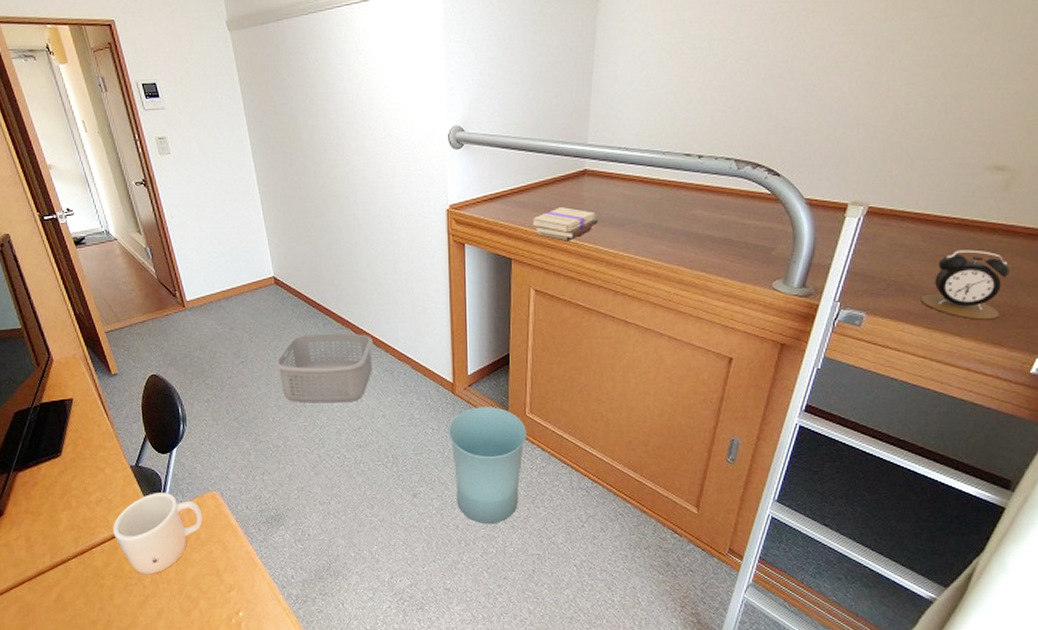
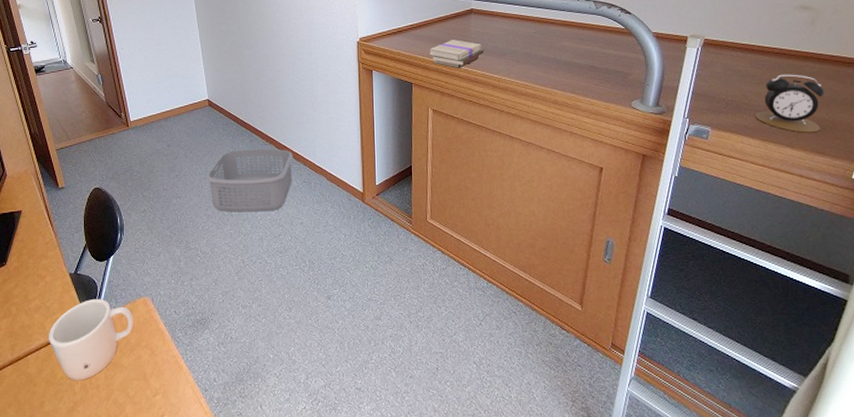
waste bin: present [449,407,526,524] -> none [359,214,428,324]

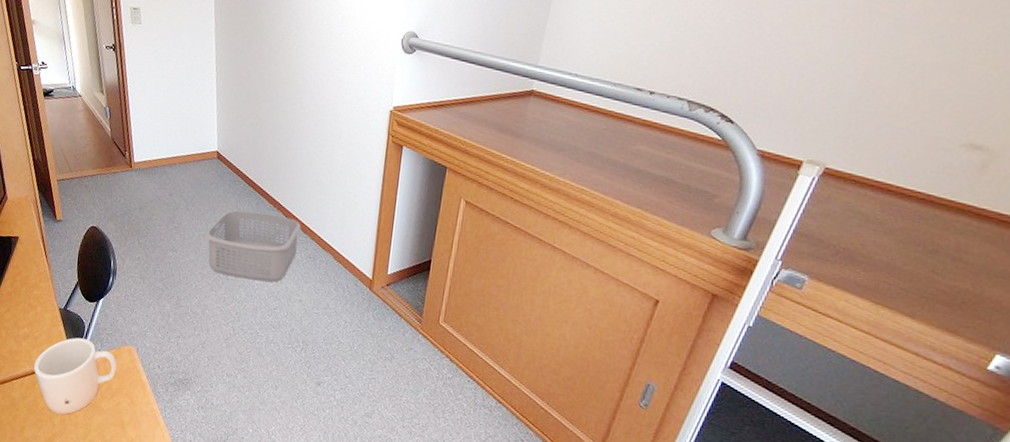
books: present [429,40,485,69] -> none [472,123,539,160]
alarm clock: present [754,74,825,133] -> none [871,226,978,306]

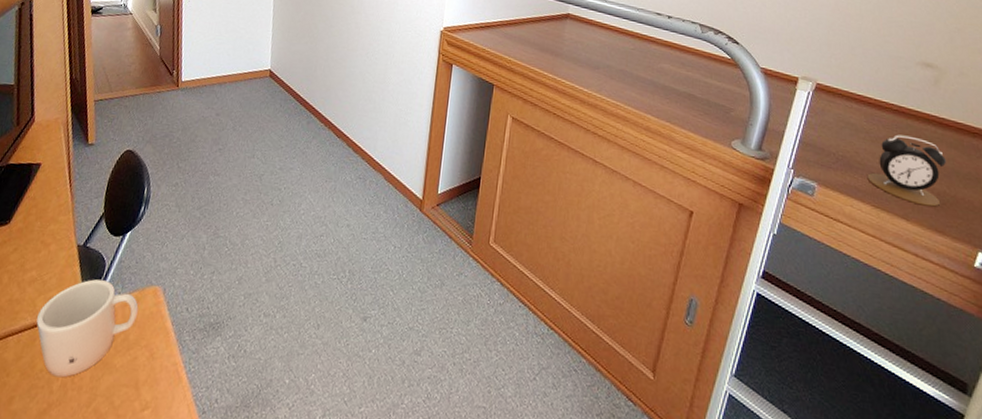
clothes hamper: present [204,210,302,282] -> none [250,130,352,206]
alarm clock: none [871,226,978,306] -> present [867,134,947,207]

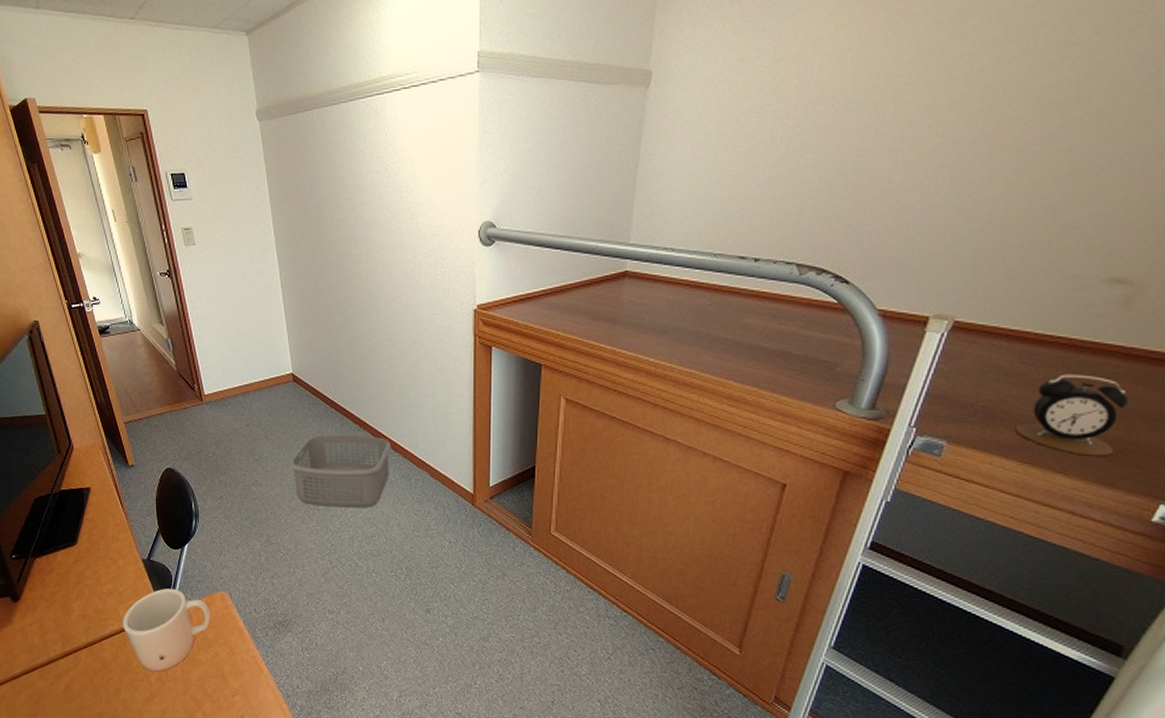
clothes hamper: none [250,130,352,206] -> present [288,434,392,508]

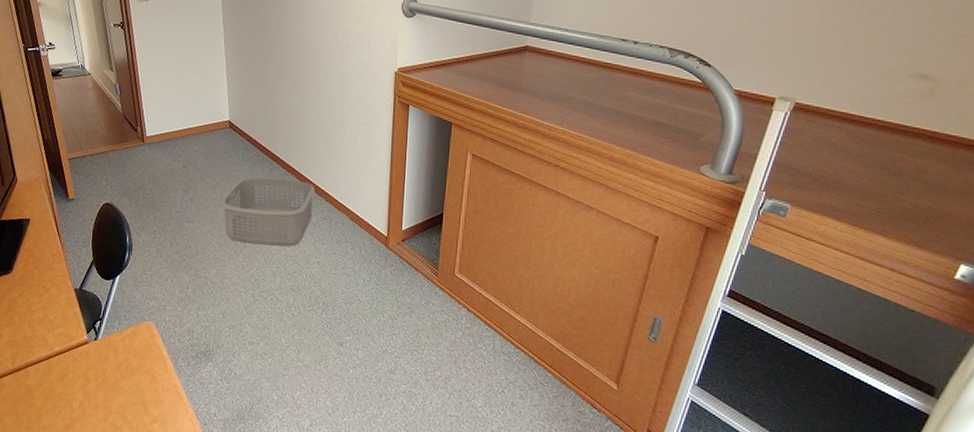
mug: present [123,588,212,672] -> none [50,317,137,399]
alarm clock: present [1015,374,1131,457] -> none [845,151,935,222]

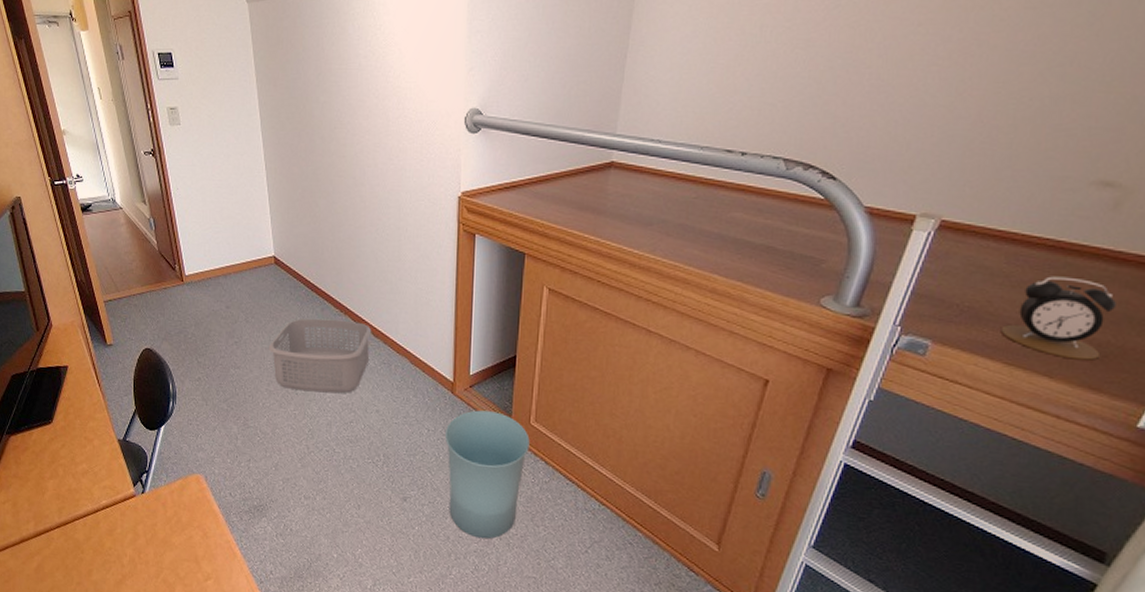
waste bin: none [379,262,454,381] -> present [445,410,530,539]
alarm clock: none [845,151,935,222] -> present [1000,276,1118,361]

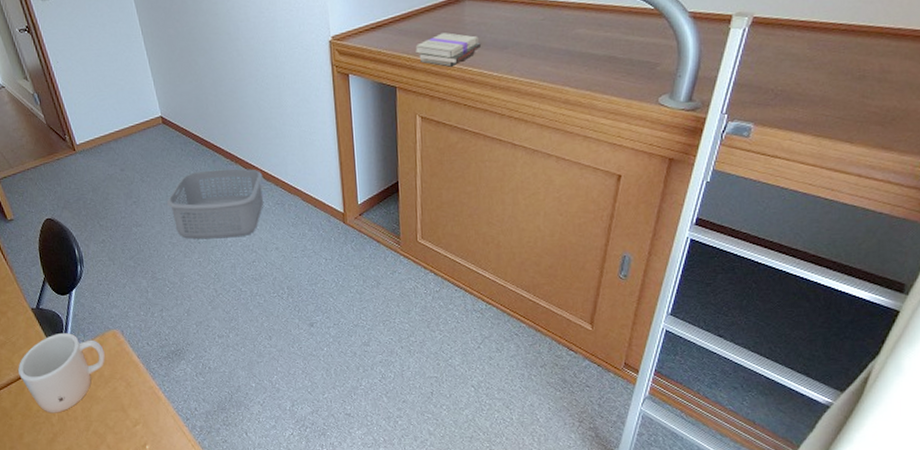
mug: none [96,469,186,554] -> present [18,332,106,414]
waste bin: present [445,410,530,539] -> none [342,234,419,350]
books: none [550,201,624,240] -> present [415,32,482,68]
alarm clock: present [1000,276,1118,361] -> none [808,55,900,126]

